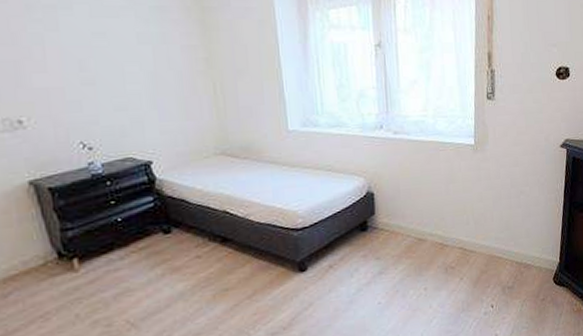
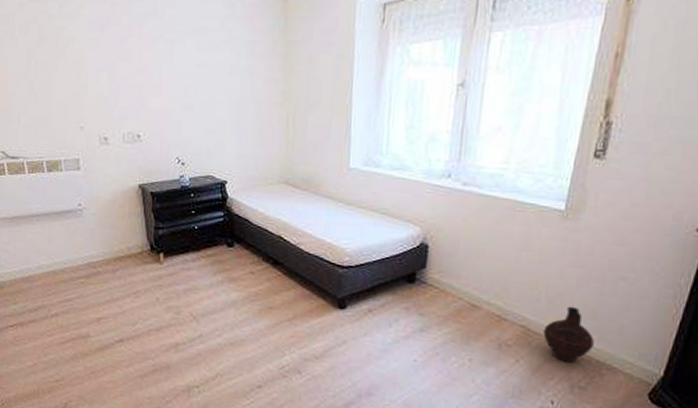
ceramic jug: none [476,222,512,270] -> present [543,306,594,364]

